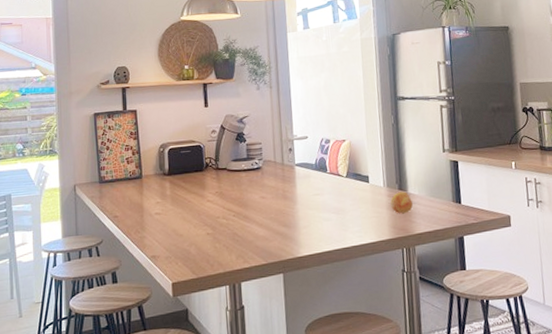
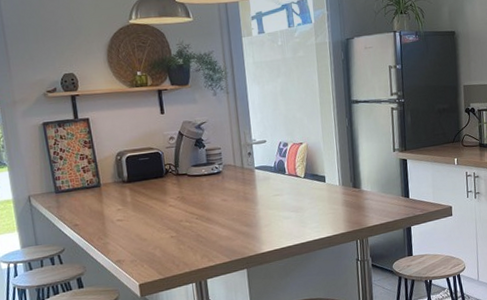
fruit: present [390,191,413,214] -> none [345,189,366,210]

